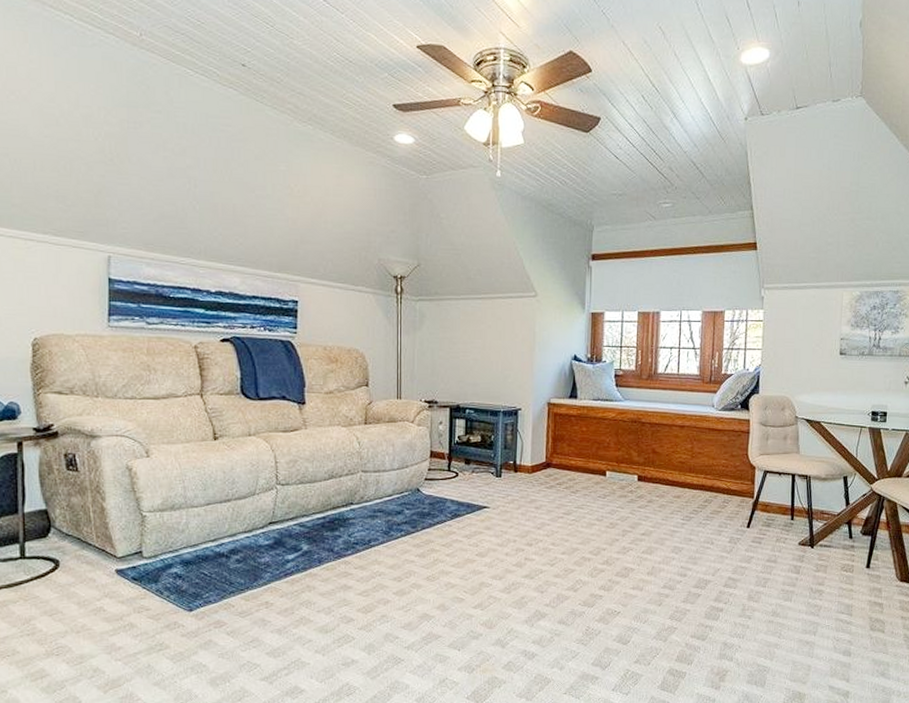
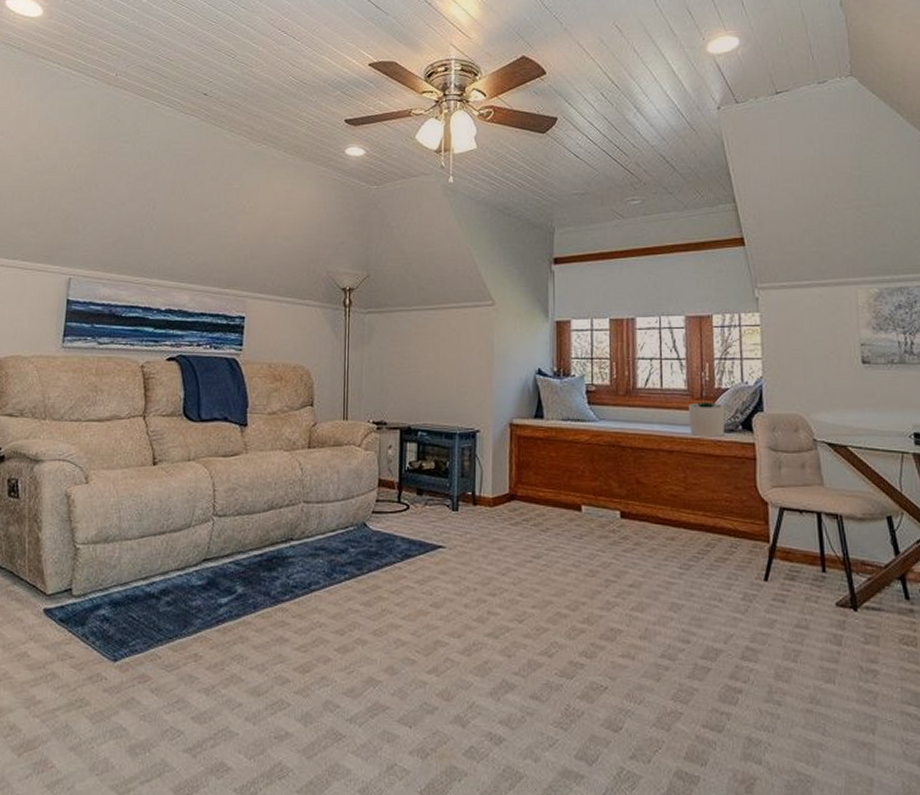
planter: none [698,385,729,415] -> present [688,402,726,438]

